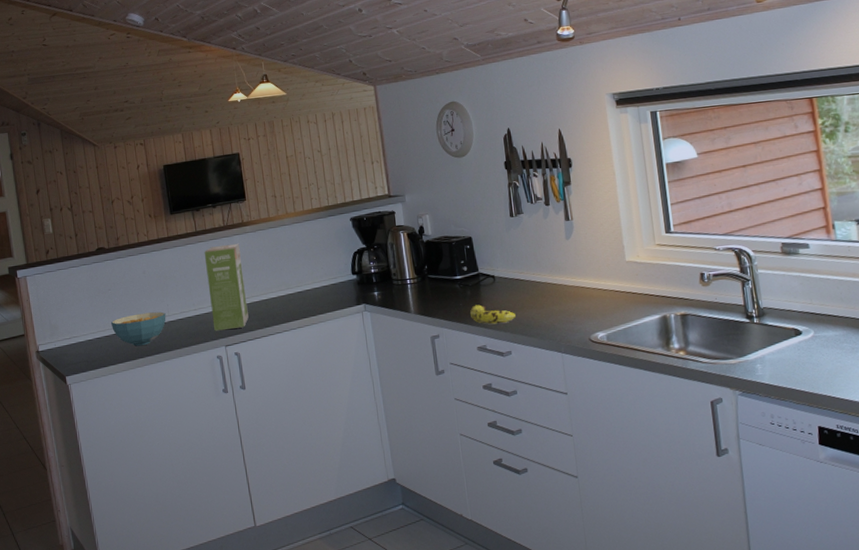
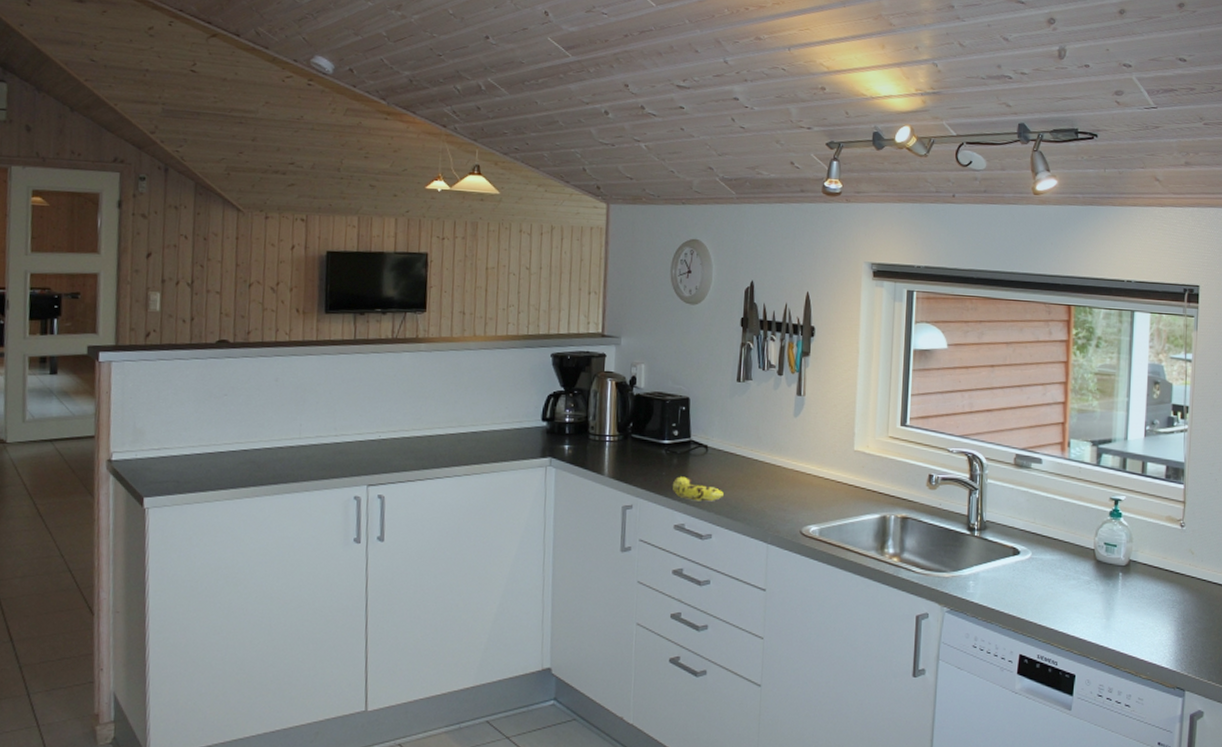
cereal bowl: present [110,311,166,347] -> none [219,430,296,472]
food box: present [204,243,249,331] -> none [356,361,408,466]

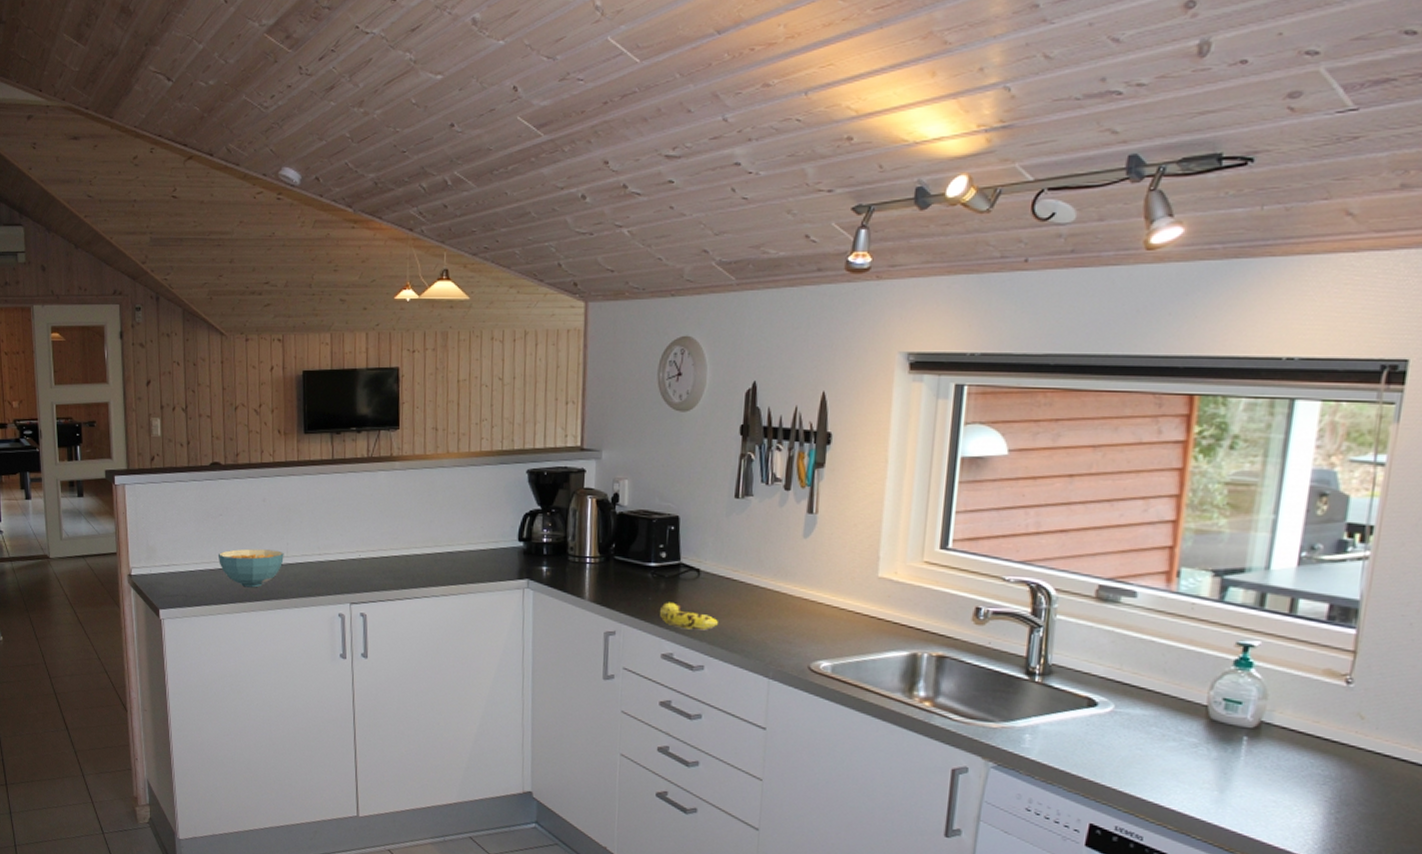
cereal bowl: none [219,430,296,472] -> present [217,548,284,588]

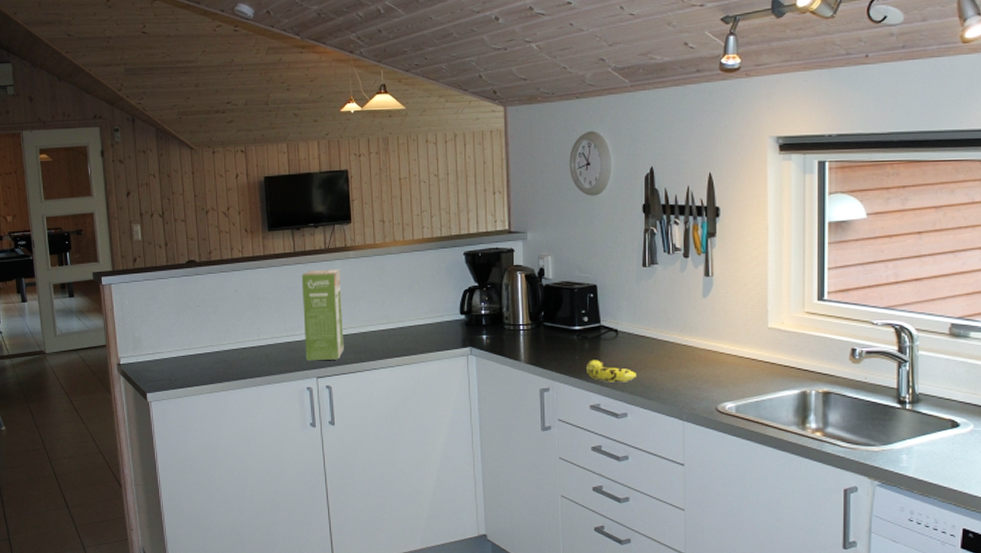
cereal bowl: present [217,548,284,588] -> none [197,334,256,369]
food box: none [339,480,384,585] -> present [301,269,344,361]

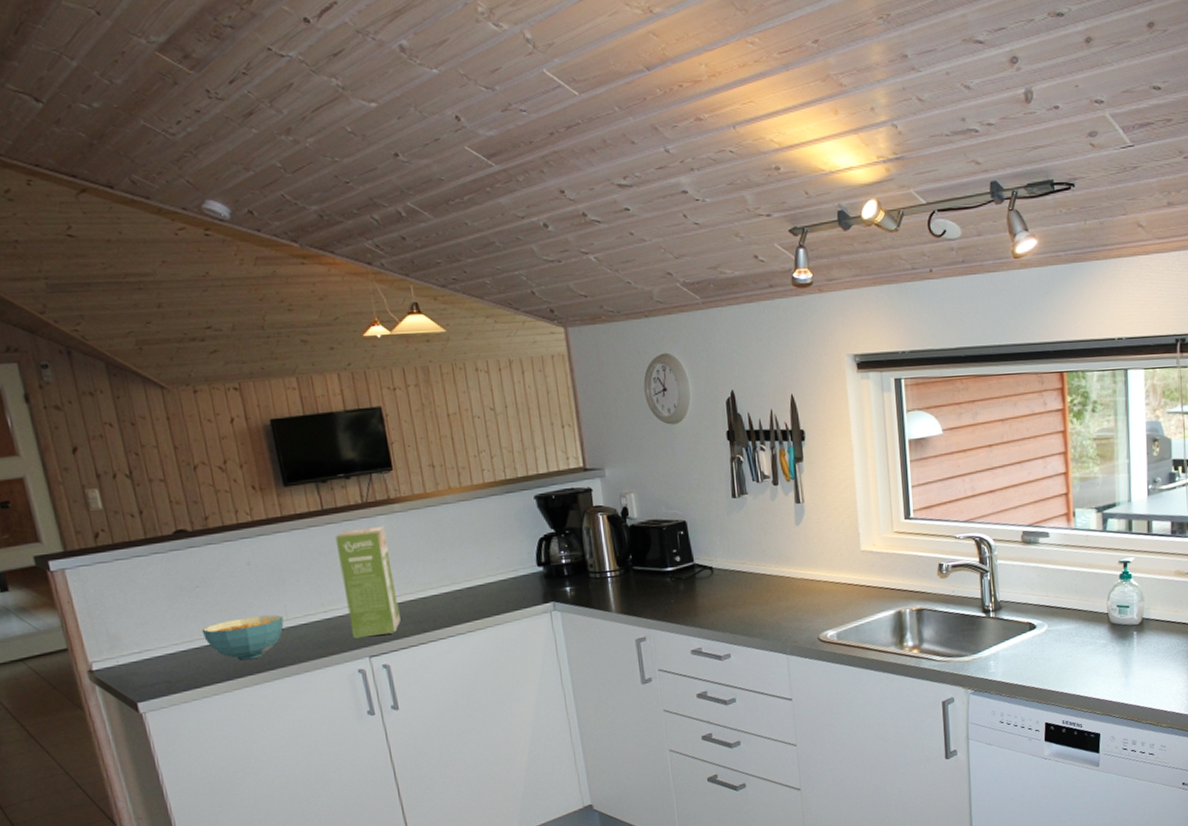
cereal bowl: none [197,334,256,369] -> present [201,615,284,661]
fruit: present [586,360,636,383] -> none [683,600,736,624]

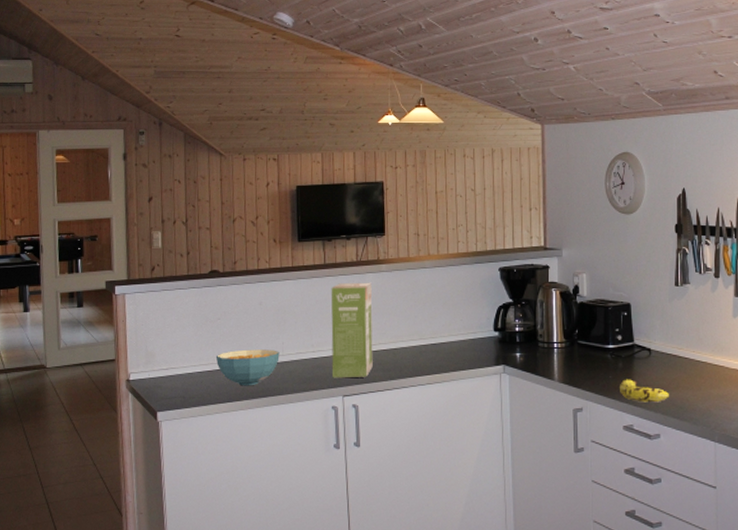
fruit: none [683,600,736,624] -> present [620,379,669,403]

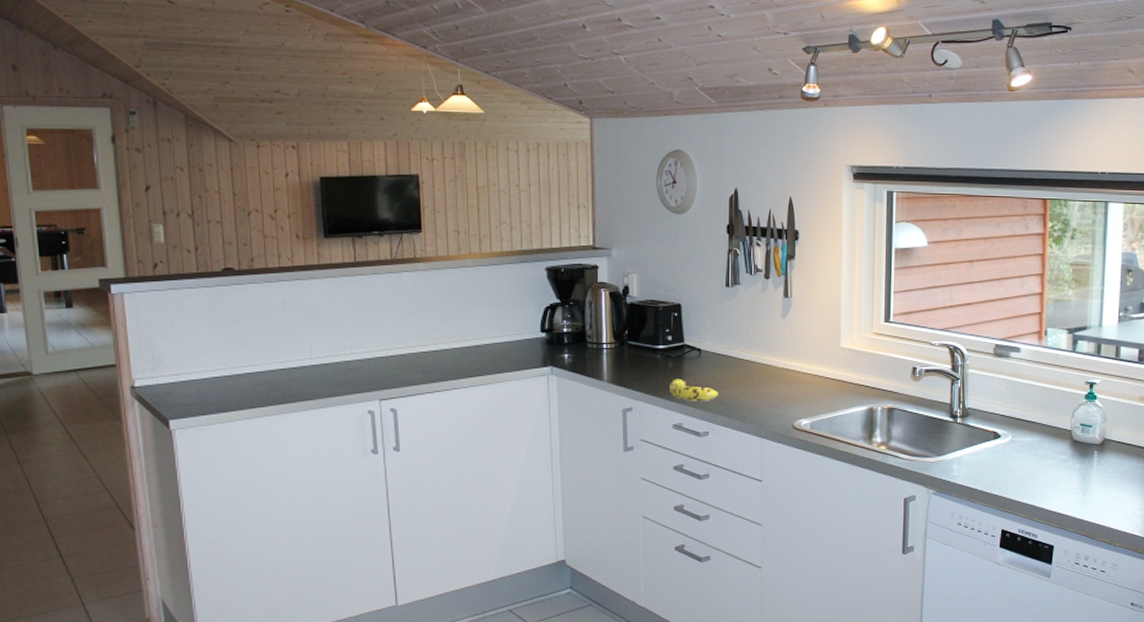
cereal bowl: present [215,349,280,386] -> none [234,353,308,391]
food box: present [331,282,373,378] -> none [363,281,412,382]

